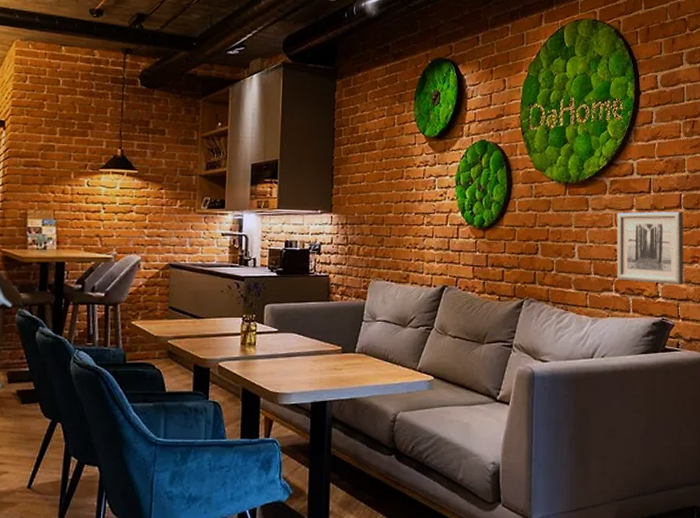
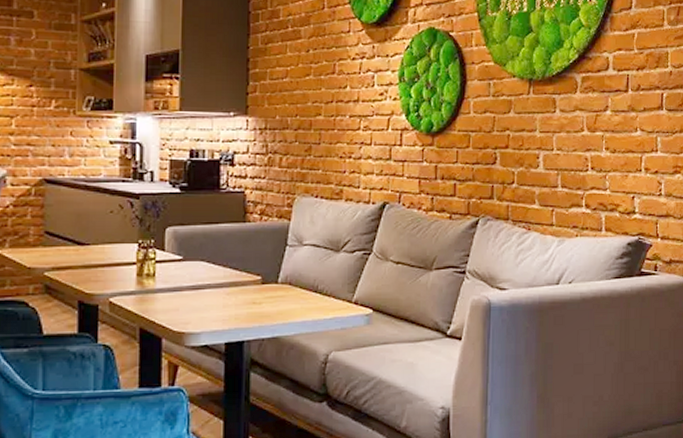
wall art: present [616,211,683,284] -> none [587,113,665,198]

